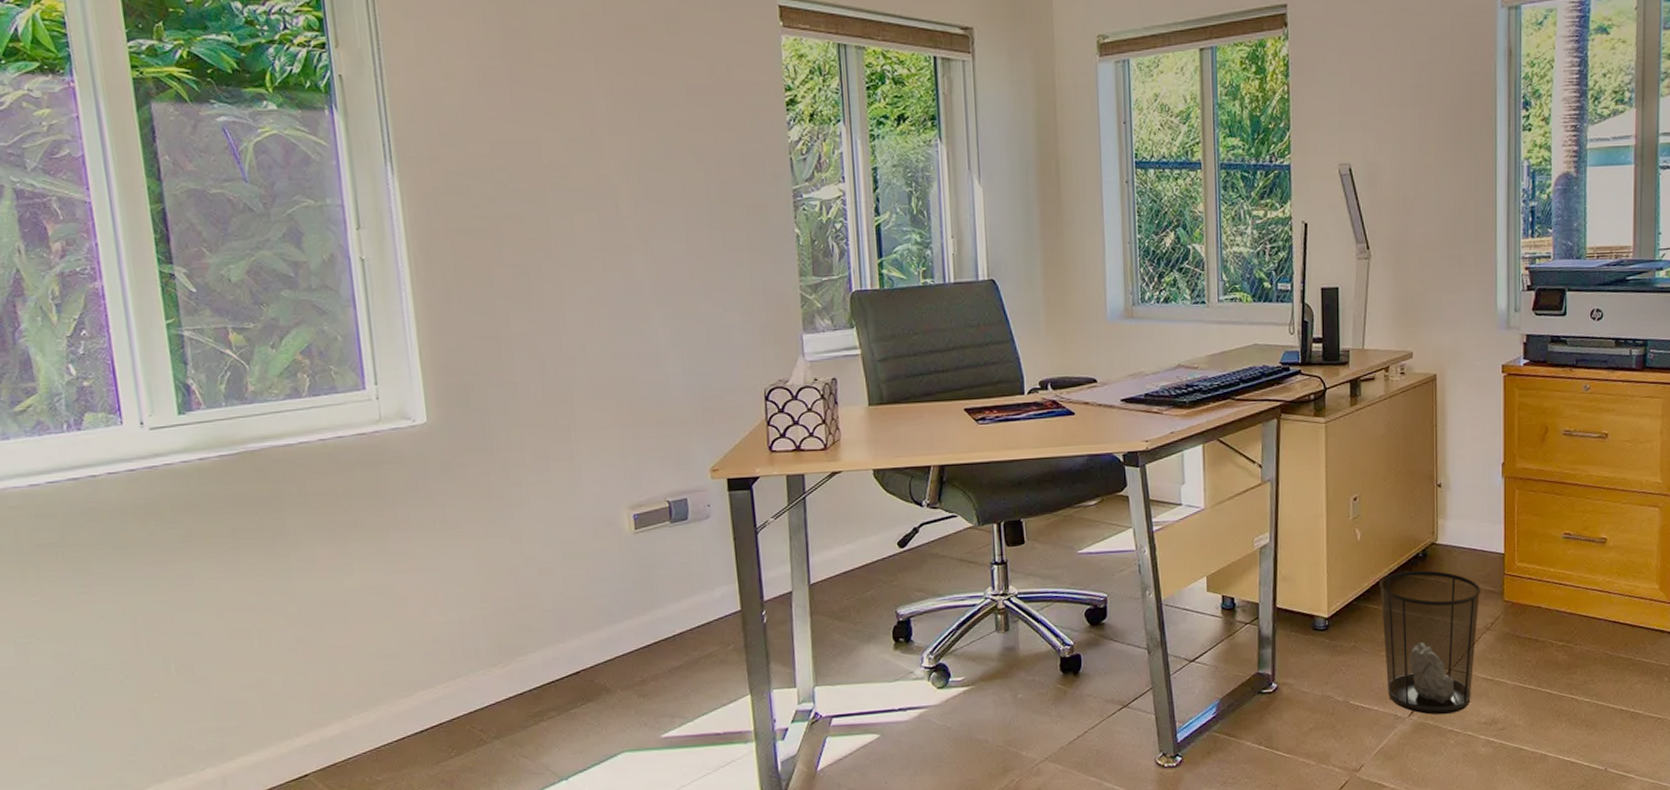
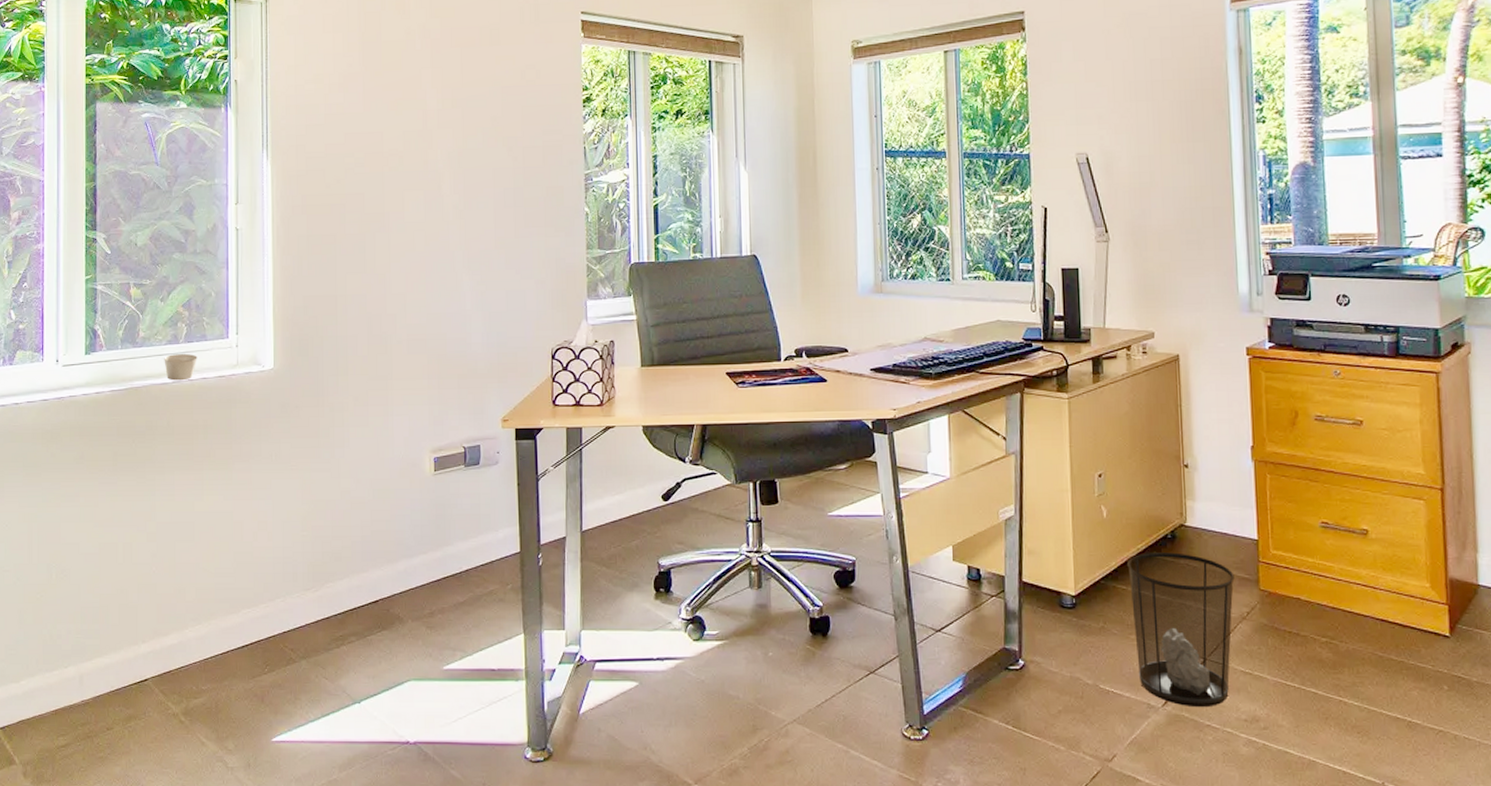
candle: none [284,409,328,442] -> present [164,354,197,381]

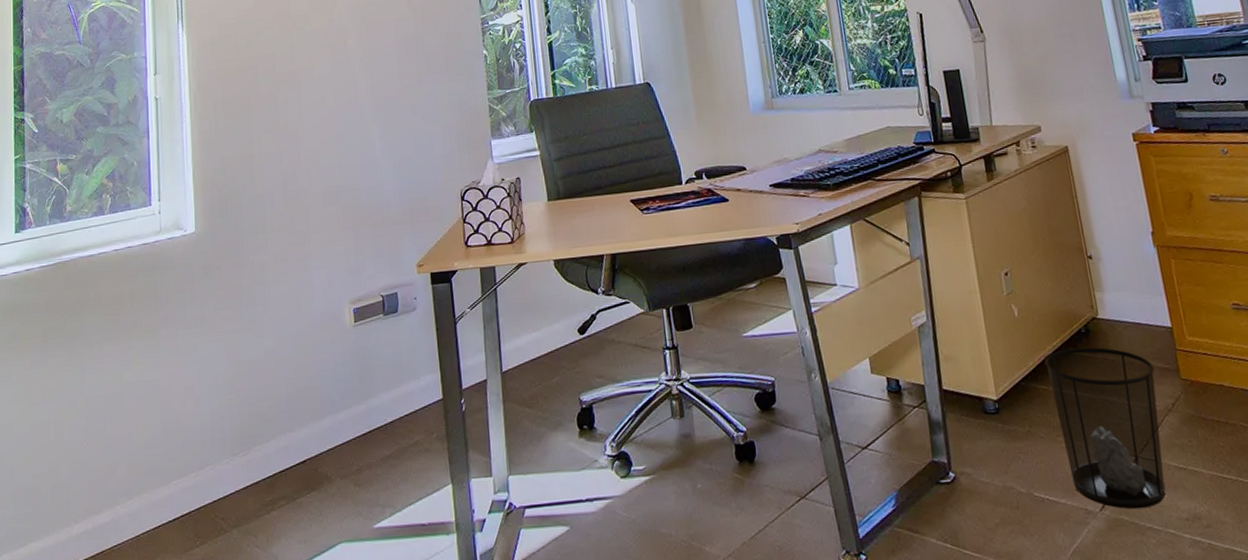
candle: present [164,354,197,381] -> none [90,224,122,252]

